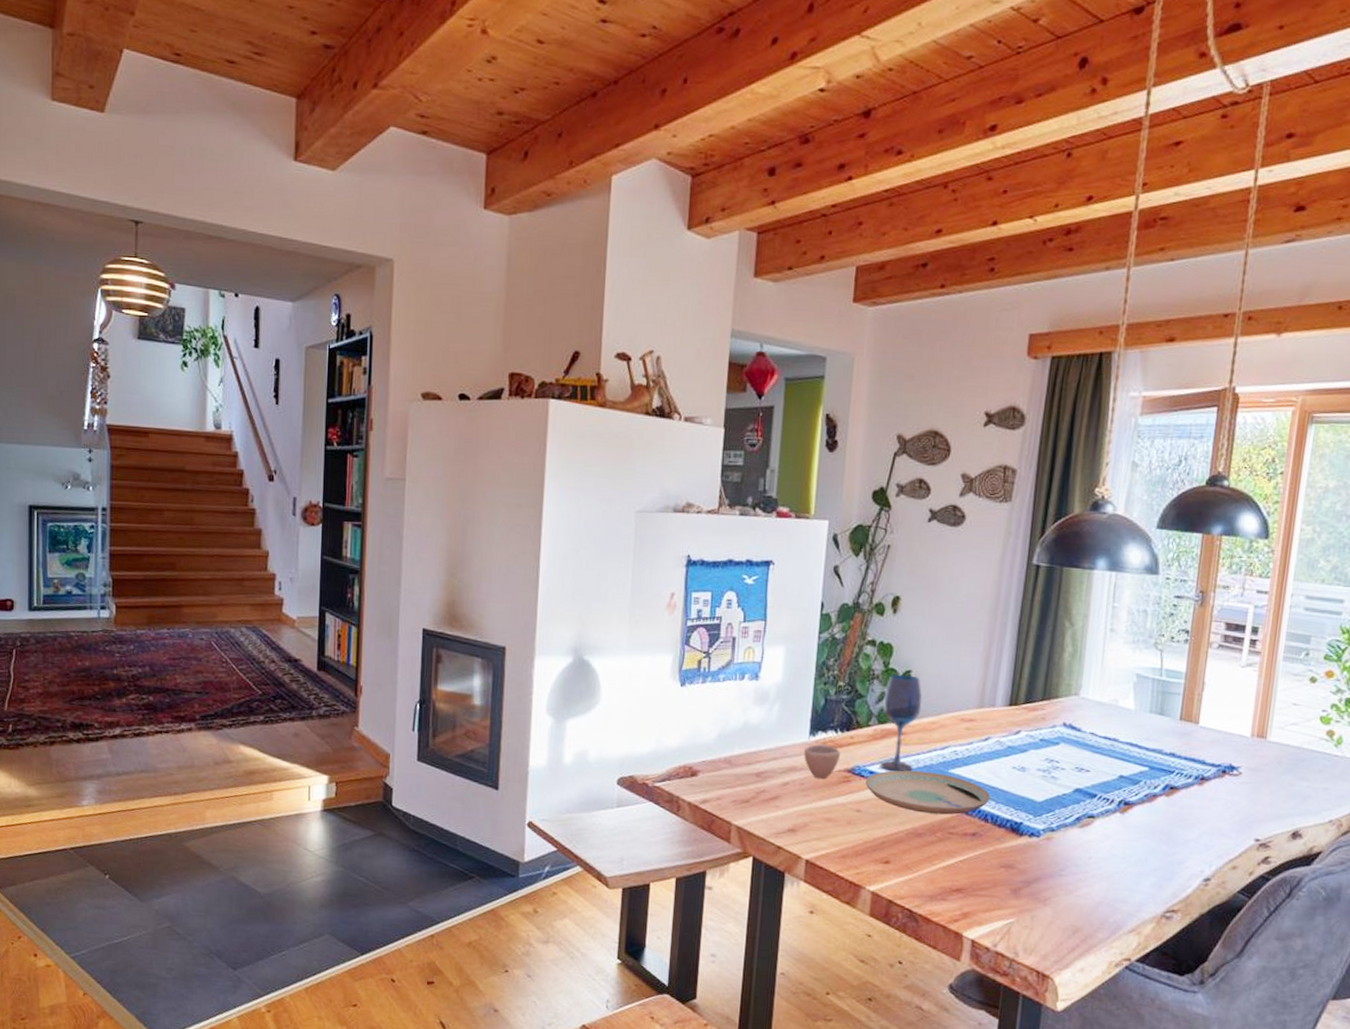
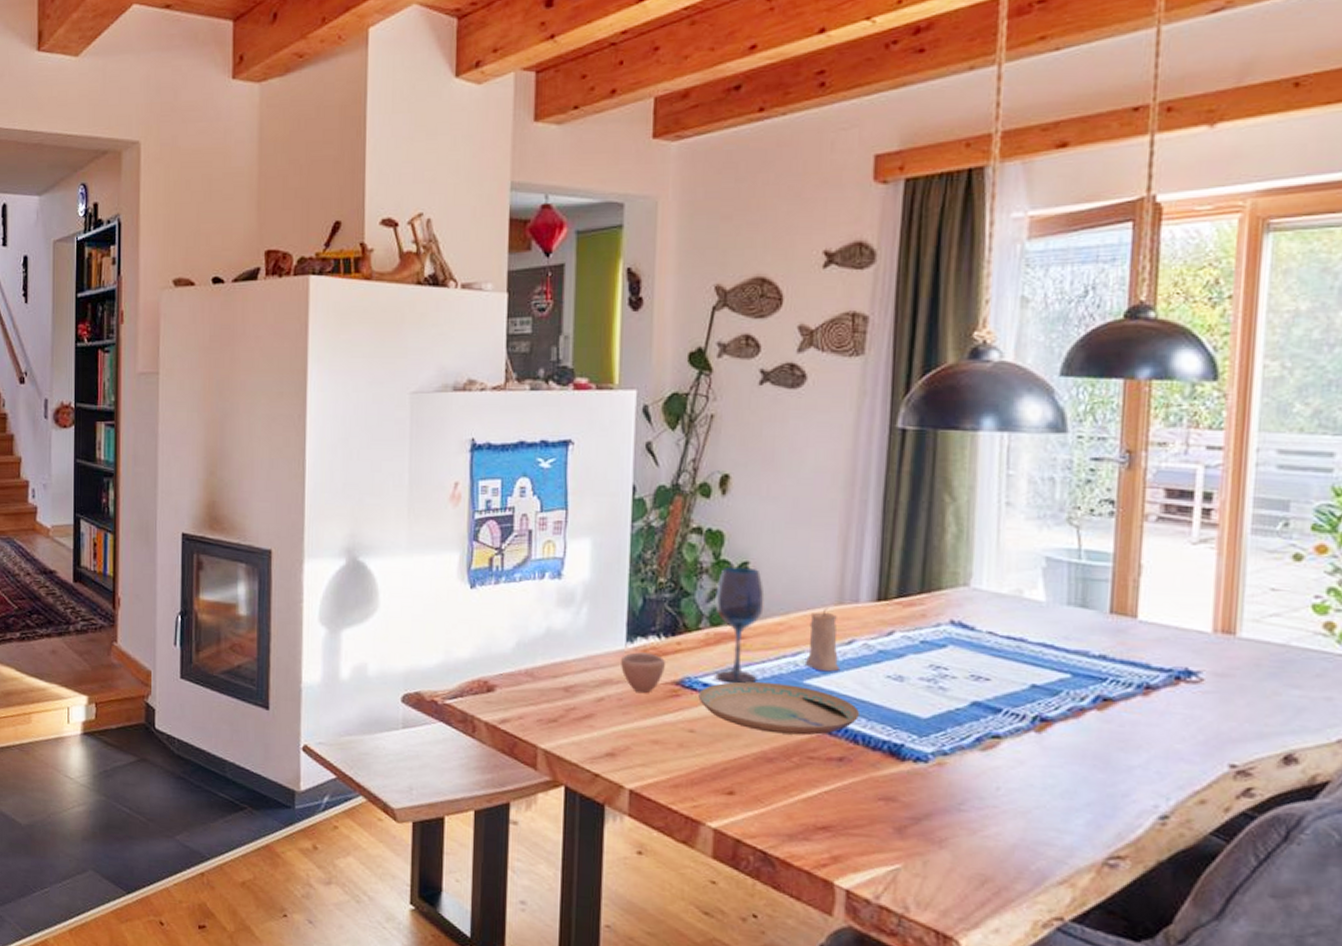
candle: none [950,710,978,764] -> present [804,607,839,672]

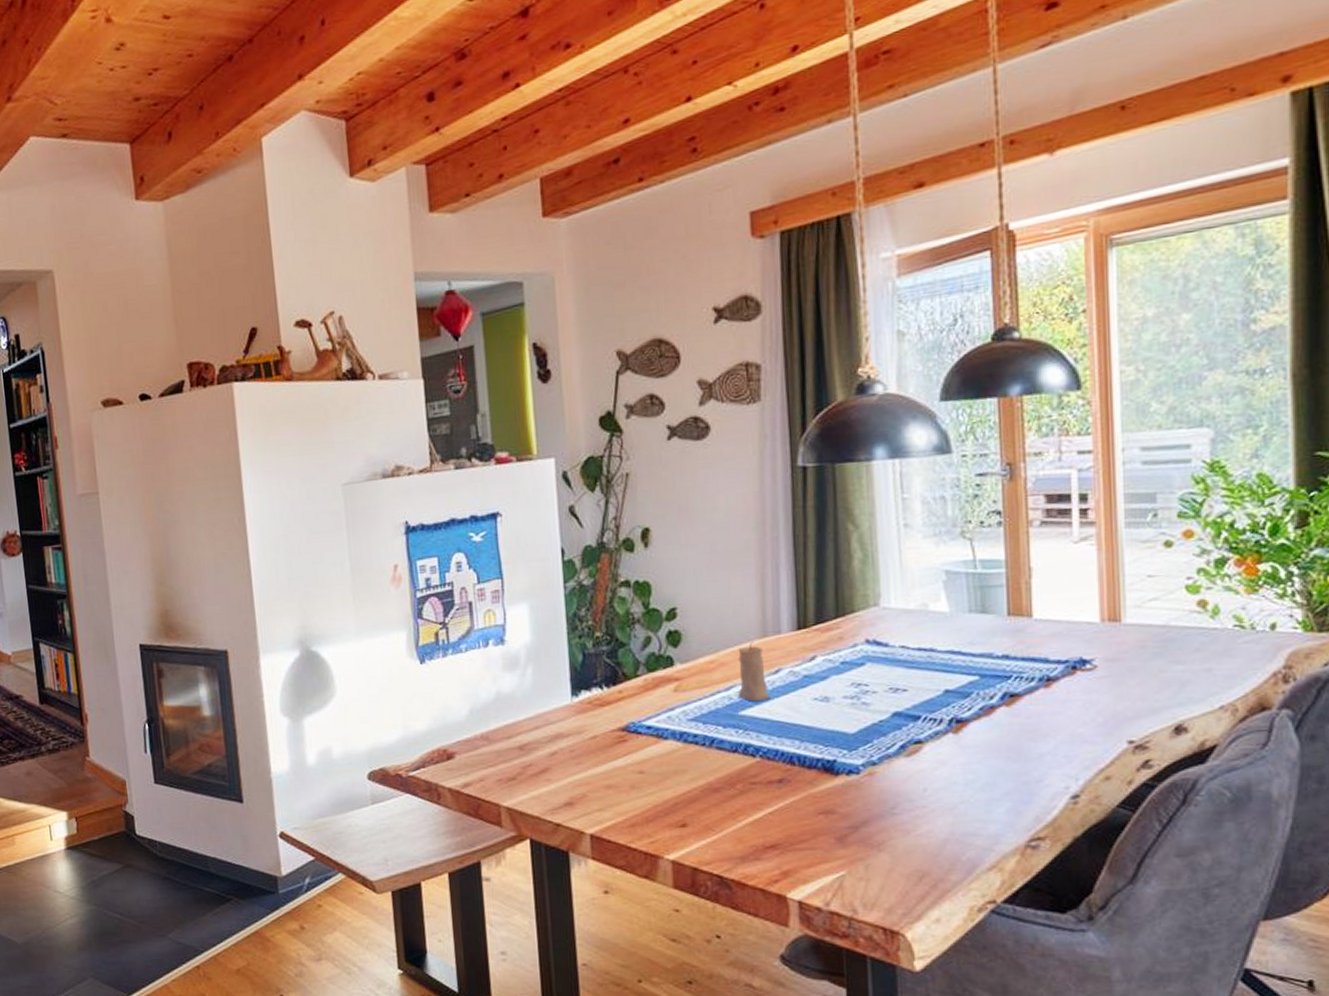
cup: present [621,652,665,693] -> none [569,704,610,742]
plate: present [698,681,859,736] -> none [644,717,792,765]
wineglass: present [715,566,765,683] -> none [649,612,696,722]

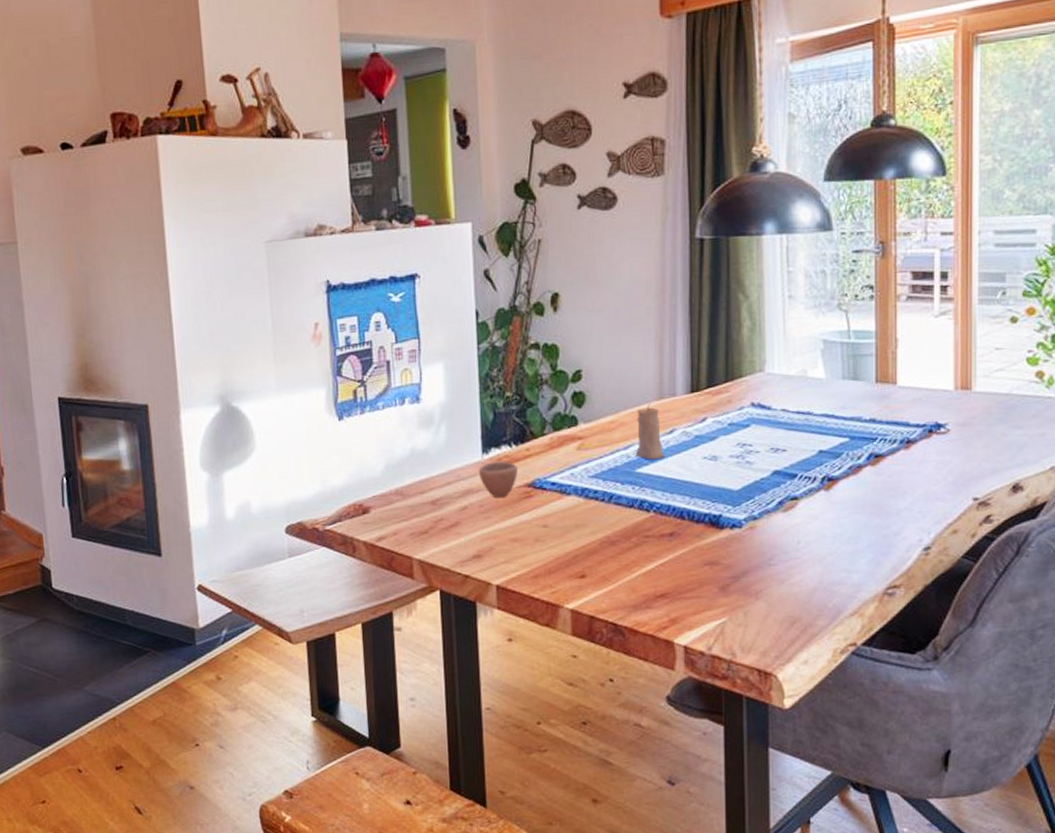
cup: none [569,704,610,742] -> present [479,461,518,497]

